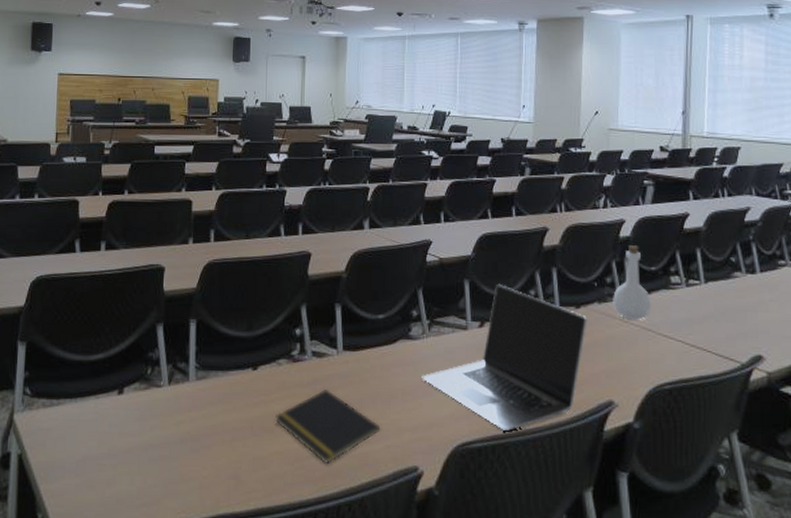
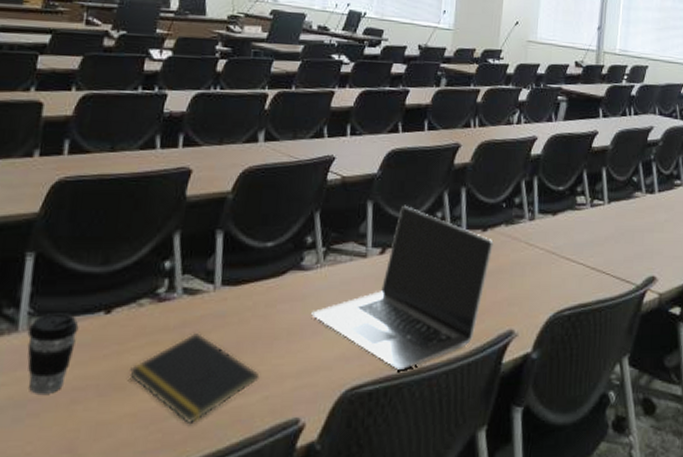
coffee cup: none [196,368,234,431] -> present [27,313,79,394]
bottle: present [613,245,652,320] -> none [520,164,558,243]

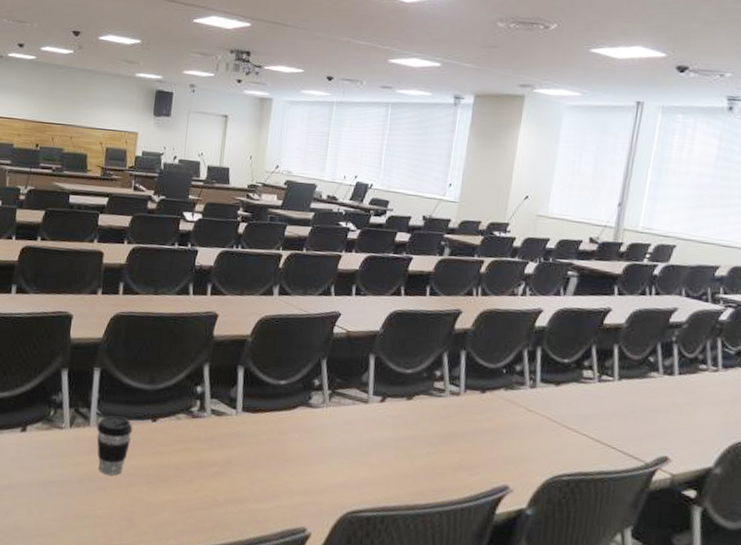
notepad: present [129,332,260,425] -> none [171,445,273,517]
laptop: present [311,206,494,371] -> none [318,362,492,505]

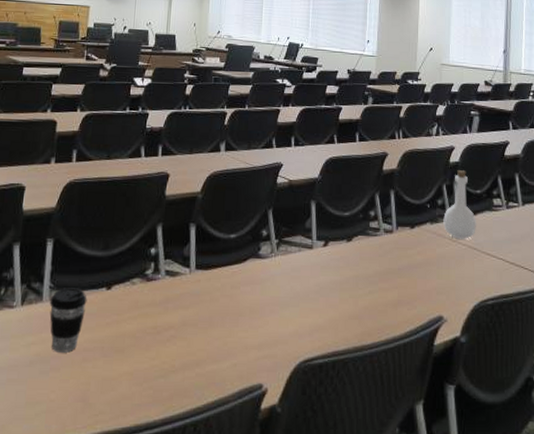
bottle: none [520,335,561,410] -> present [443,170,477,239]

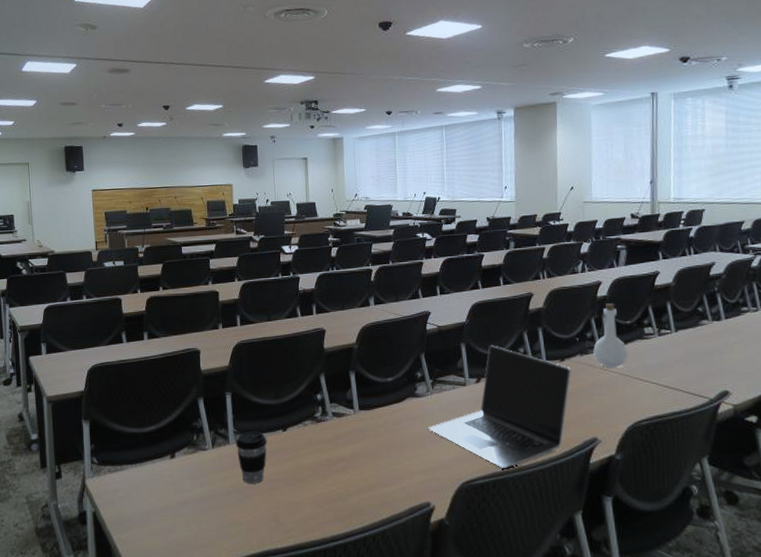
laptop: none [269,206,421,348] -> present [428,345,572,469]

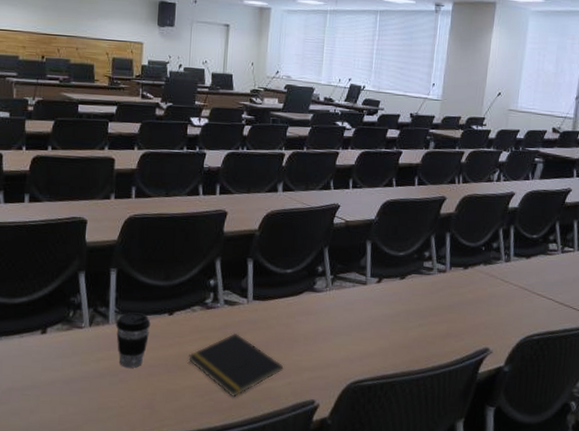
notepad: none [305,442,396,505] -> present [189,332,284,398]
laptop: present [428,345,572,469] -> none [323,246,473,372]
bottle: present [593,303,629,368] -> none [497,215,531,280]

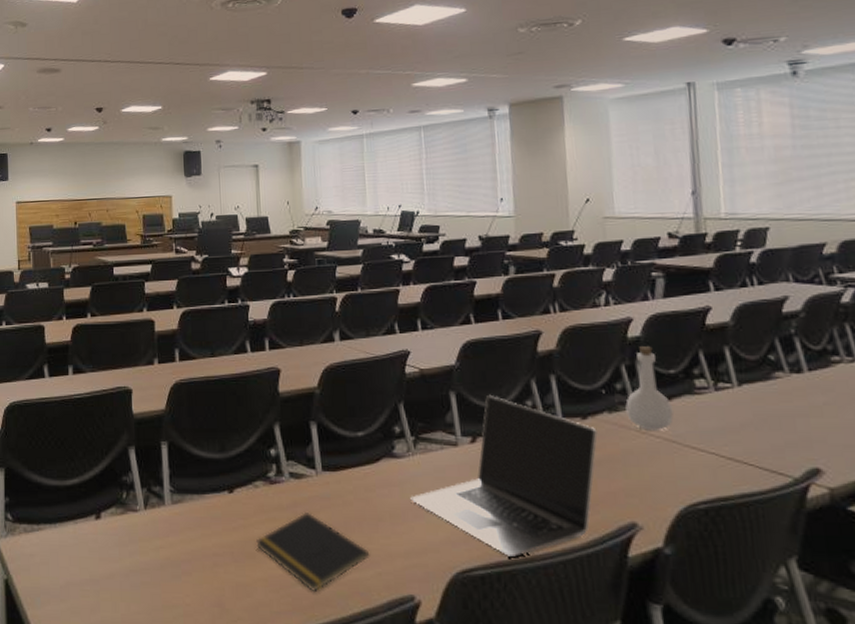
coffee cup: present [115,312,151,368] -> none [172,491,210,557]
laptop: none [323,246,473,372] -> present [410,396,598,558]
bottle: none [497,215,531,280] -> present [625,346,675,430]

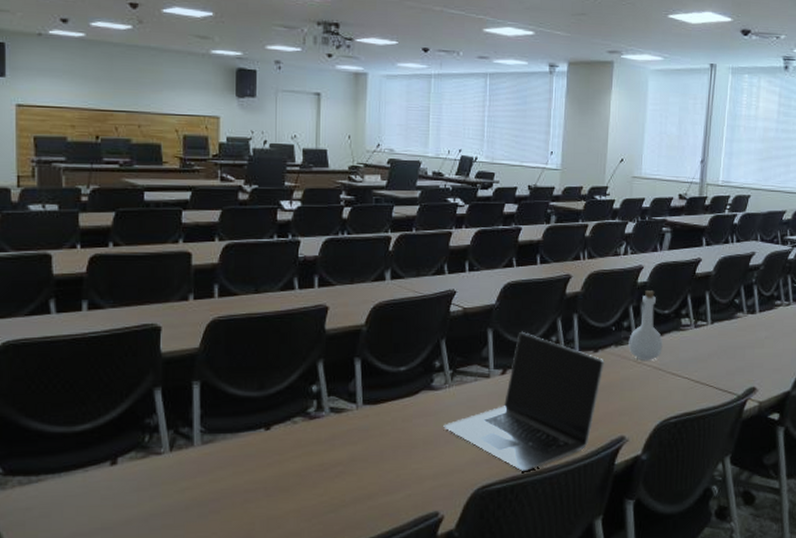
notepad: present [256,511,370,593] -> none [291,443,402,518]

